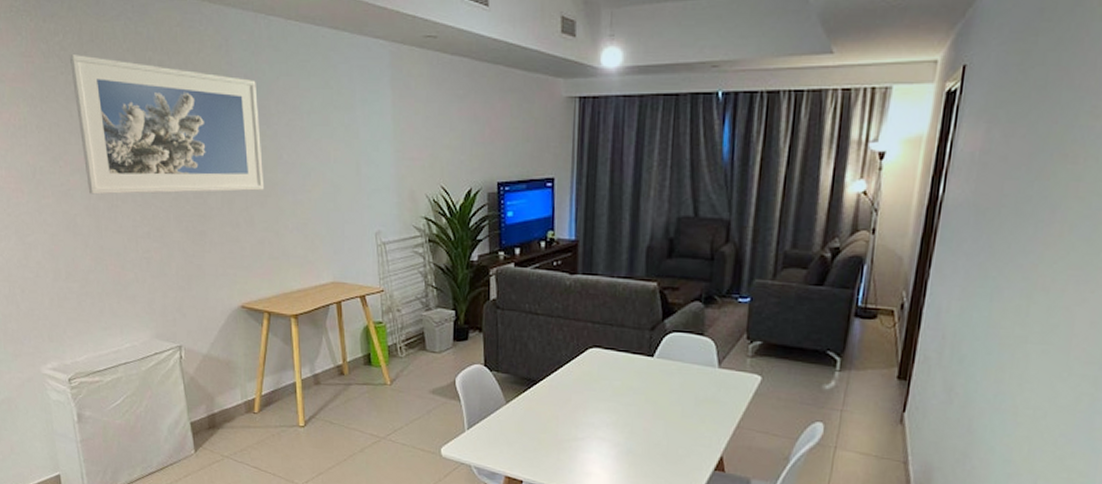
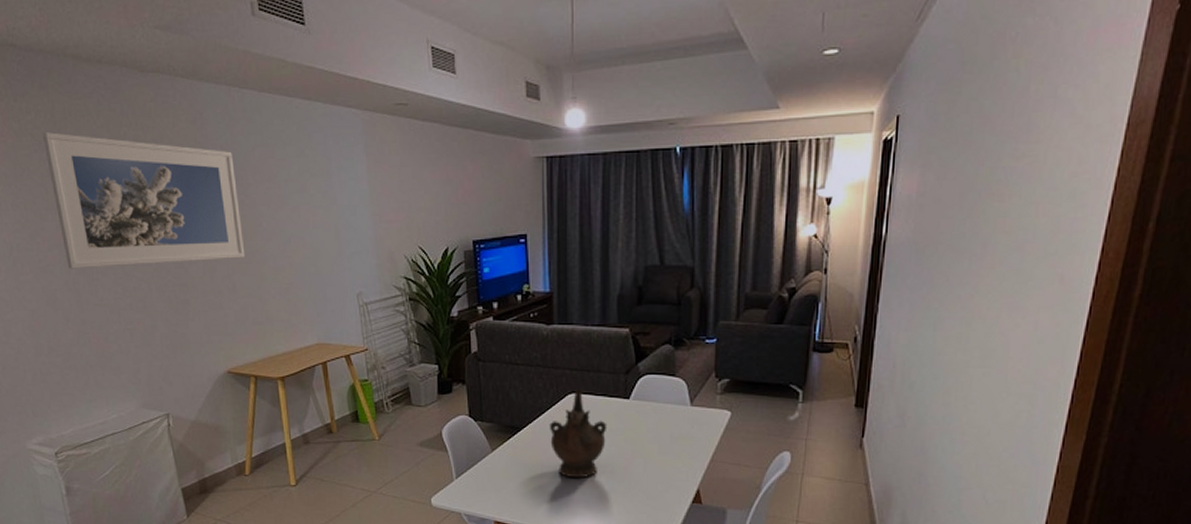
ceremonial vessel: none [567,344,629,437] -> present [548,390,607,479]

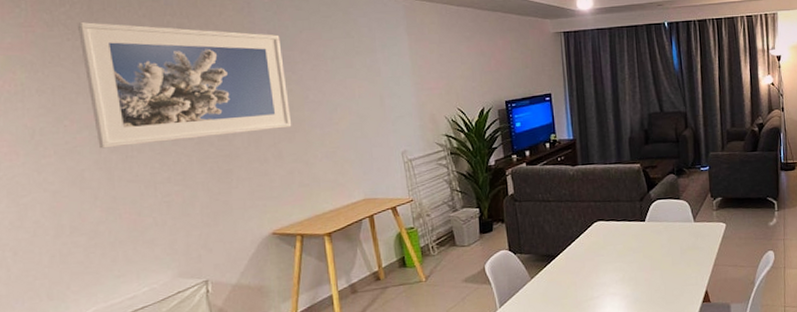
ceremonial vessel: present [548,390,607,479] -> none [579,218,629,294]

